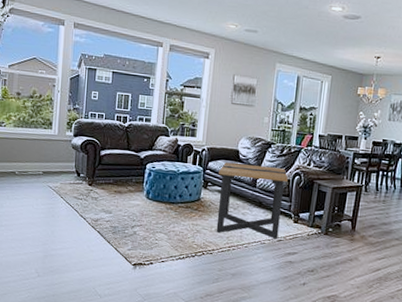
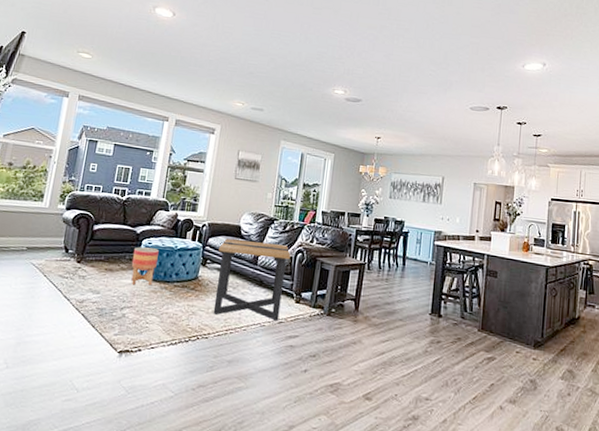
planter: none [138,170,162,207] -> present [131,246,159,286]

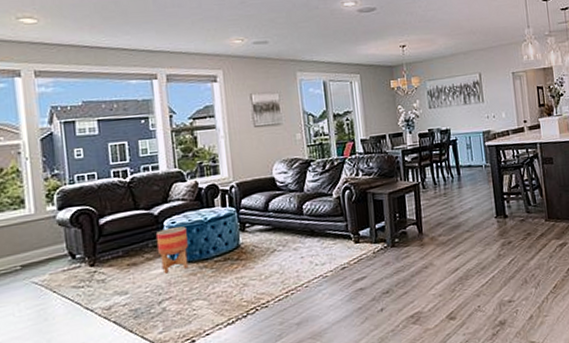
side table: present [213,239,290,321] -> none [255,186,341,280]

